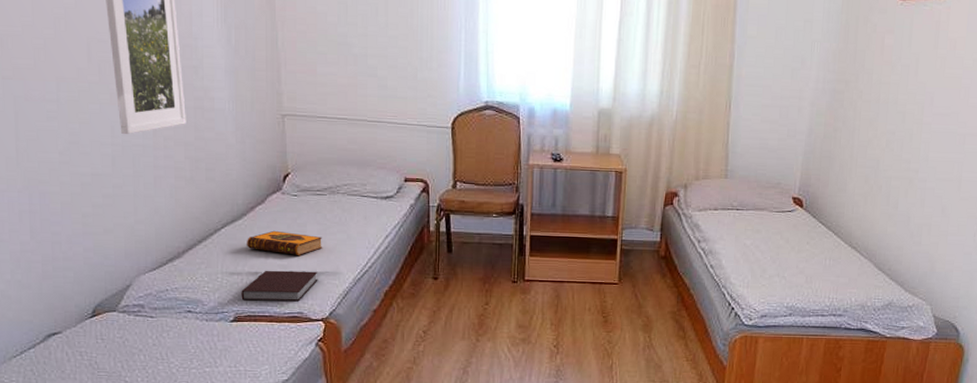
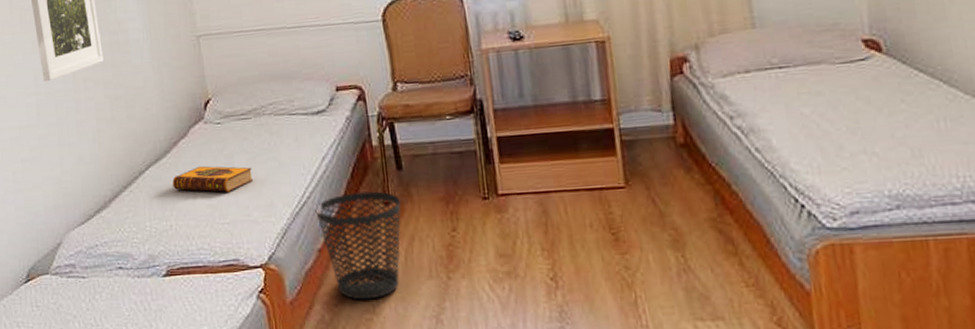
notebook: present [241,270,318,301] -> none [171,208,252,250]
wastebasket: none [375,267,447,353] -> present [315,191,401,300]

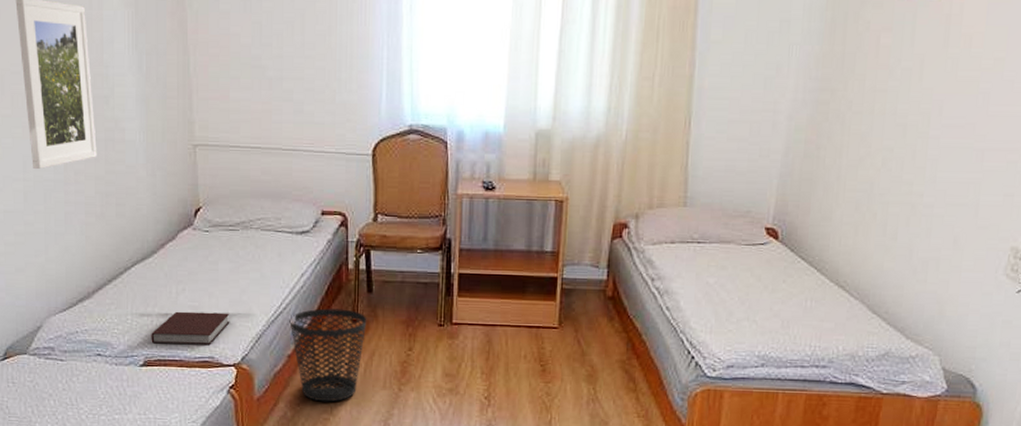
notebook: none [171,208,252,250] -> present [151,311,230,345]
hardback book: present [172,166,254,193] -> none [157,269,235,297]

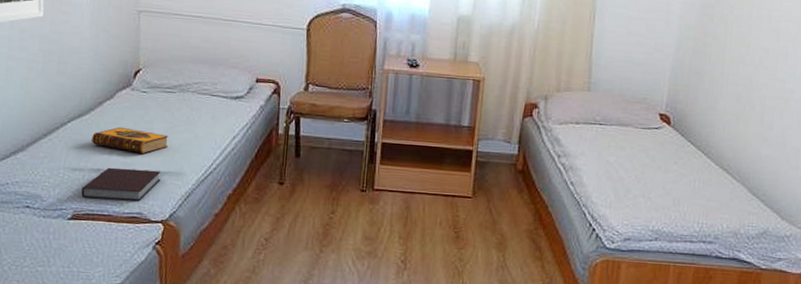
hardback book: none [157,269,235,297] -> present [92,126,168,155]
wastebasket: present [289,308,367,402] -> none [218,170,294,261]

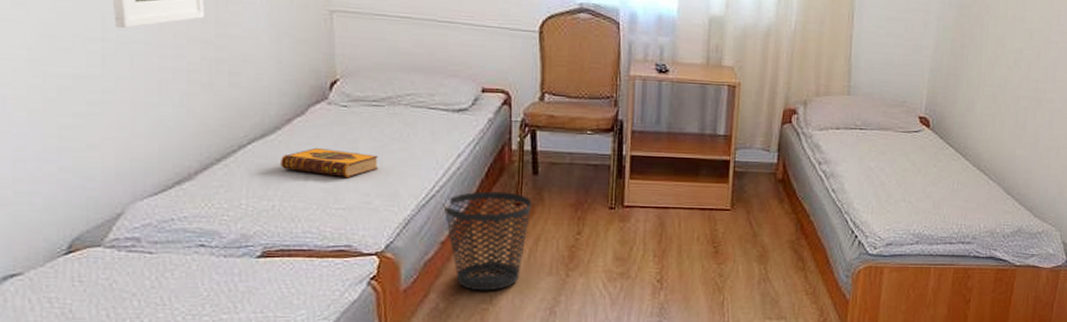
notebook: present [81,167,161,201] -> none [272,195,372,232]
wastebasket: none [218,170,294,261] -> present [443,191,532,291]

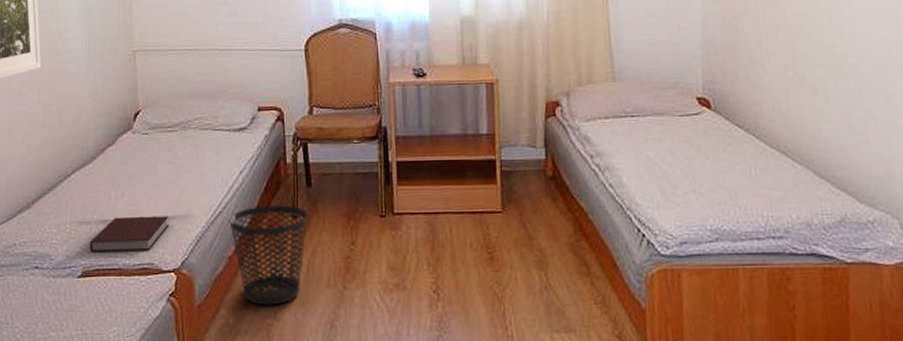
notebook: none [272,195,372,232] -> present [90,216,169,252]
hardback book: present [281,147,379,179] -> none [96,173,174,200]

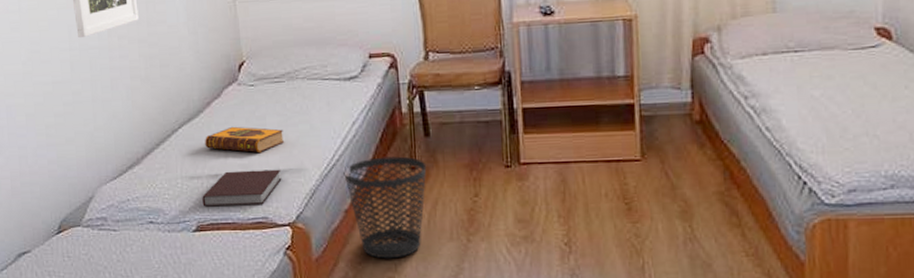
hardback book: none [96,173,174,200] -> present [205,126,285,154]

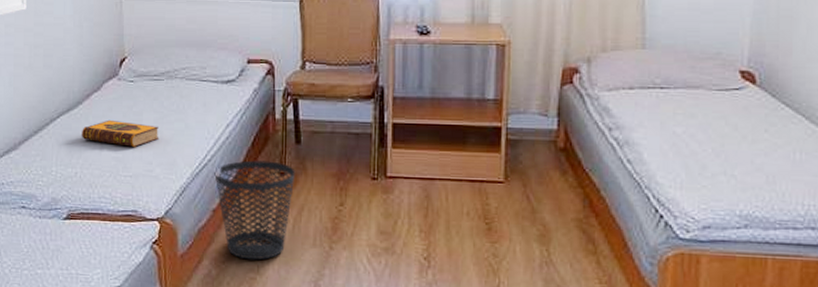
notebook: present [202,169,282,207] -> none [75,163,154,198]

